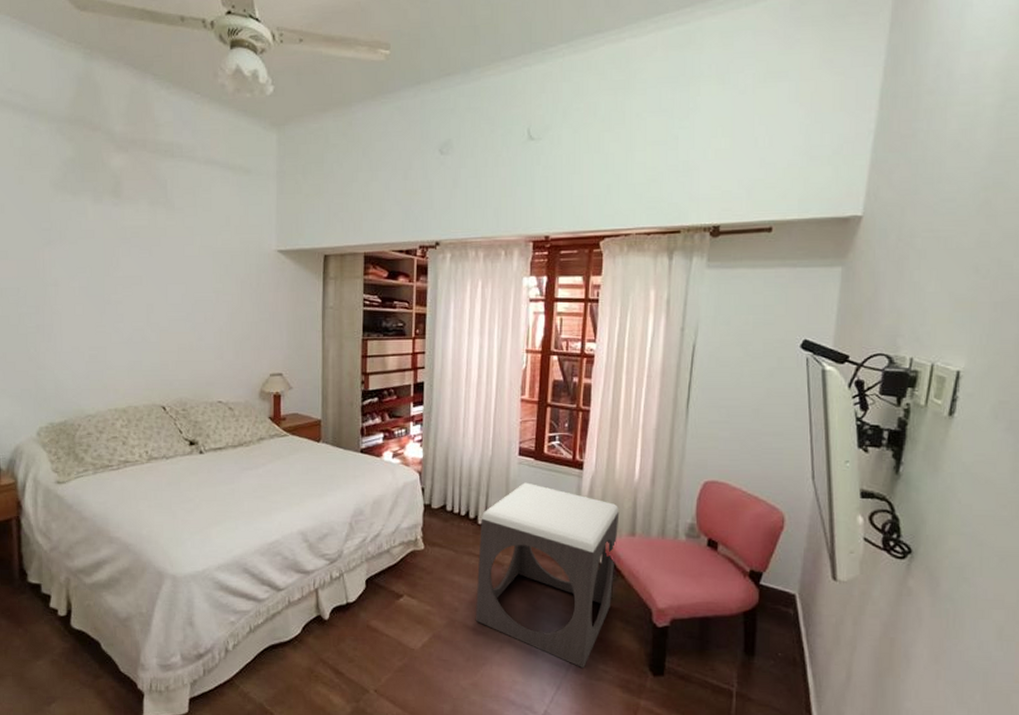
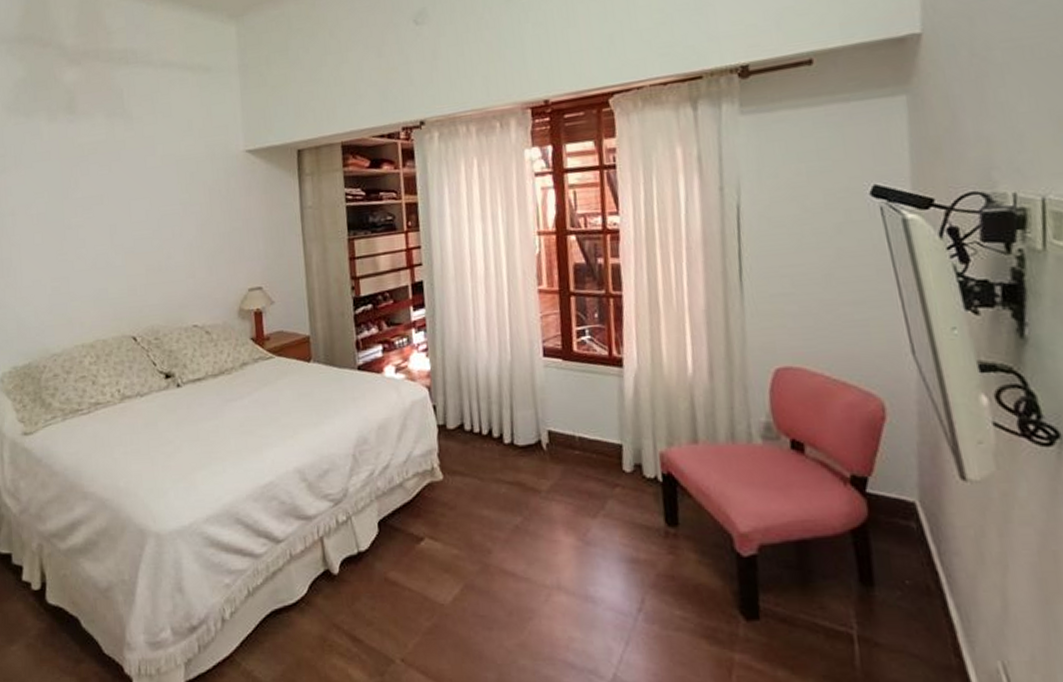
footstool: present [475,482,620,669] -> none [507,388,680,617]

